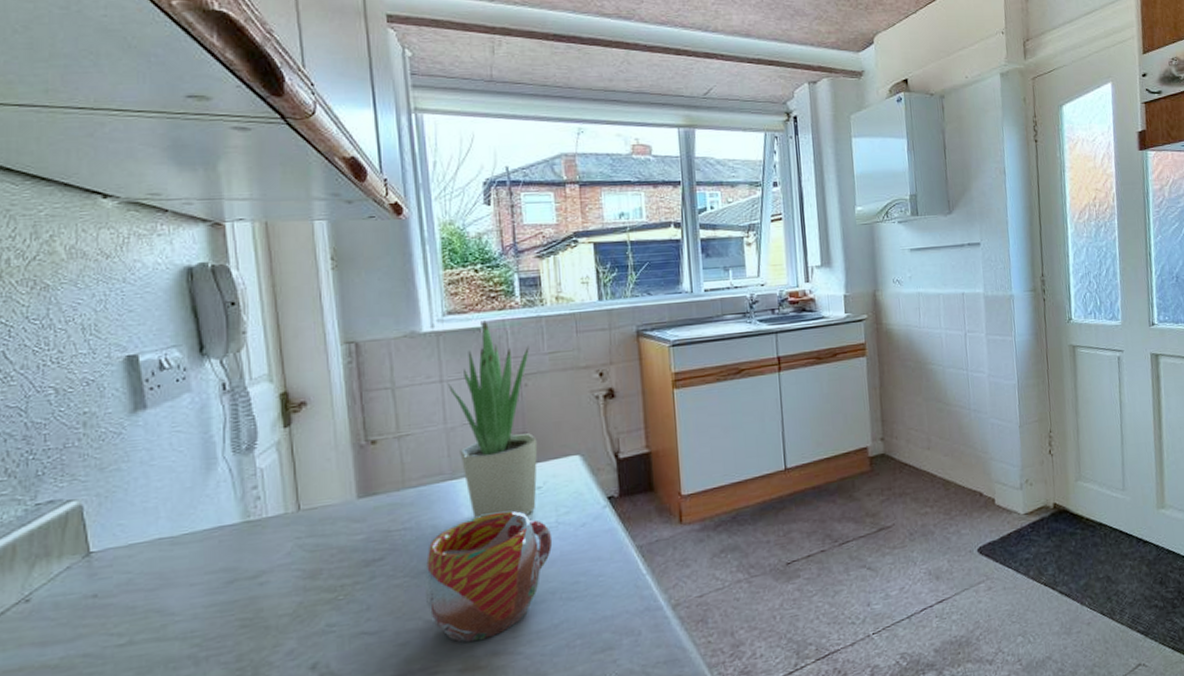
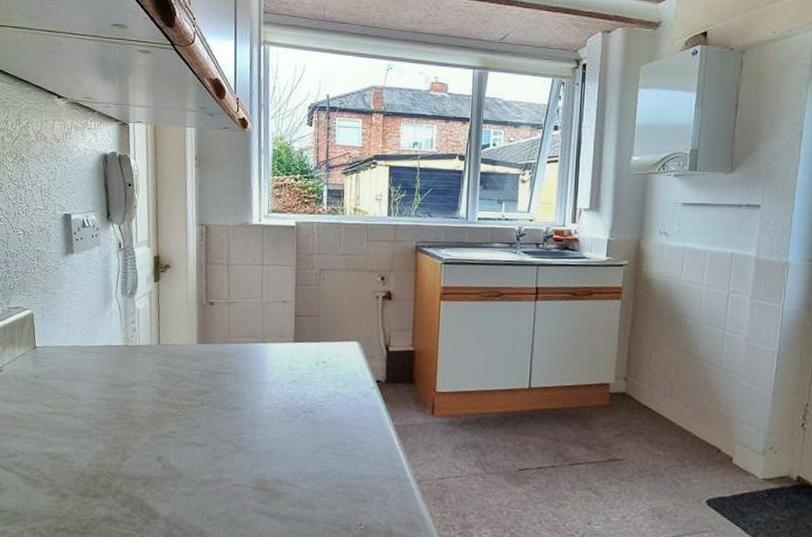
mug: present [425,511,553,643] -> none [236,374,331,470]
potted plant: present [448,320,538,518] -> none [267,221,329,383]

